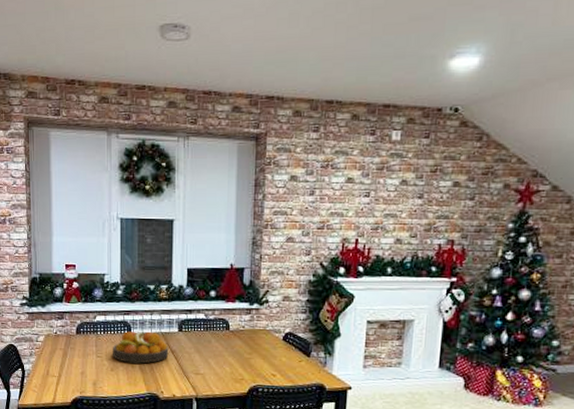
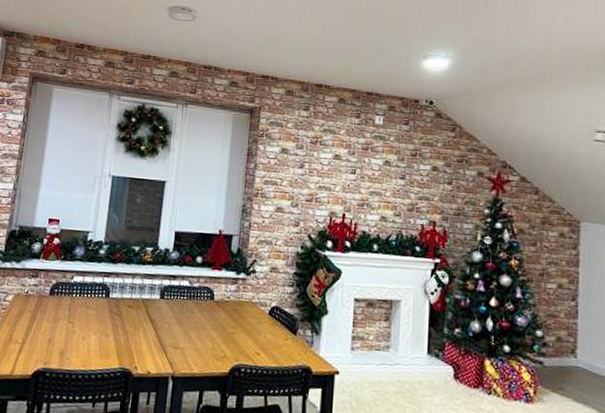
fruit bowl: present [113,330,169,364] -> none [86,294,148,333]

